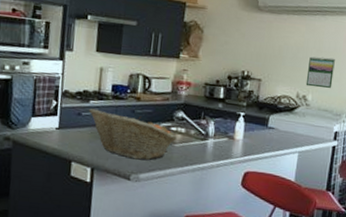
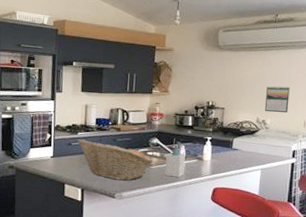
soap bottle: none [190,118,214,159] -> present [165,143,185,178]

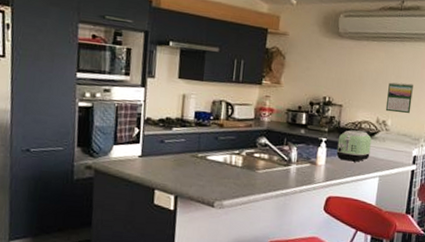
fruit basket: present [77,139,154,181] -> none [171,136,261,187]
soap bottle: present [165,143,185,178] -> none [273,144,297,184]
toaster: none [221,129,253,157] -> present [336,130,372,162]

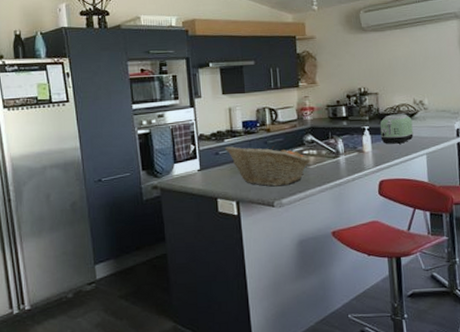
fruit basket: none [171,136,261,187] -> present [224,145,311,187]
calendar: present [385,82,413,114] -> none [418,62,445,92]

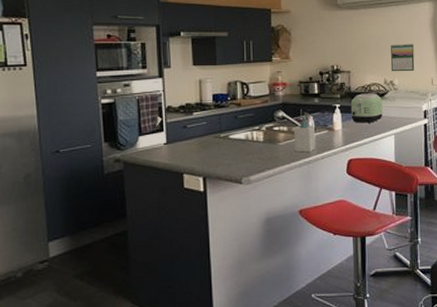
fruit basket: present [224,145,311,187] -> none [193,120,281,163]
soap bottle: none [324,137,346,175] -> present [294,114,315,153]
calendar: none [418,62,445,92] -> present [390,43,415,72]

